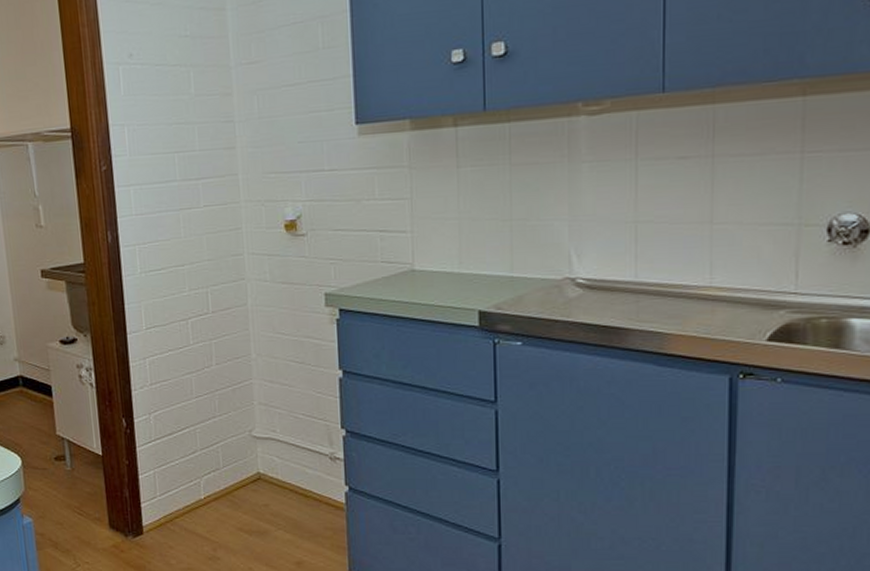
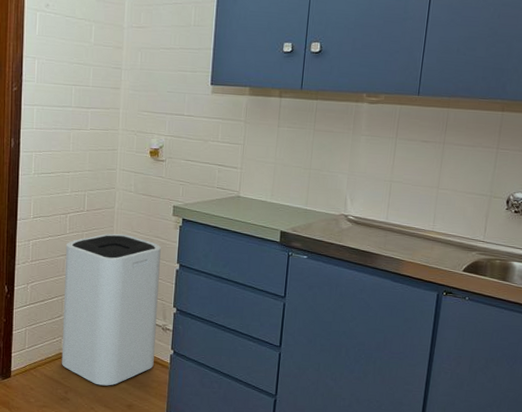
trash can: none [191,337,324,539] -> present [61,233,161,386]

